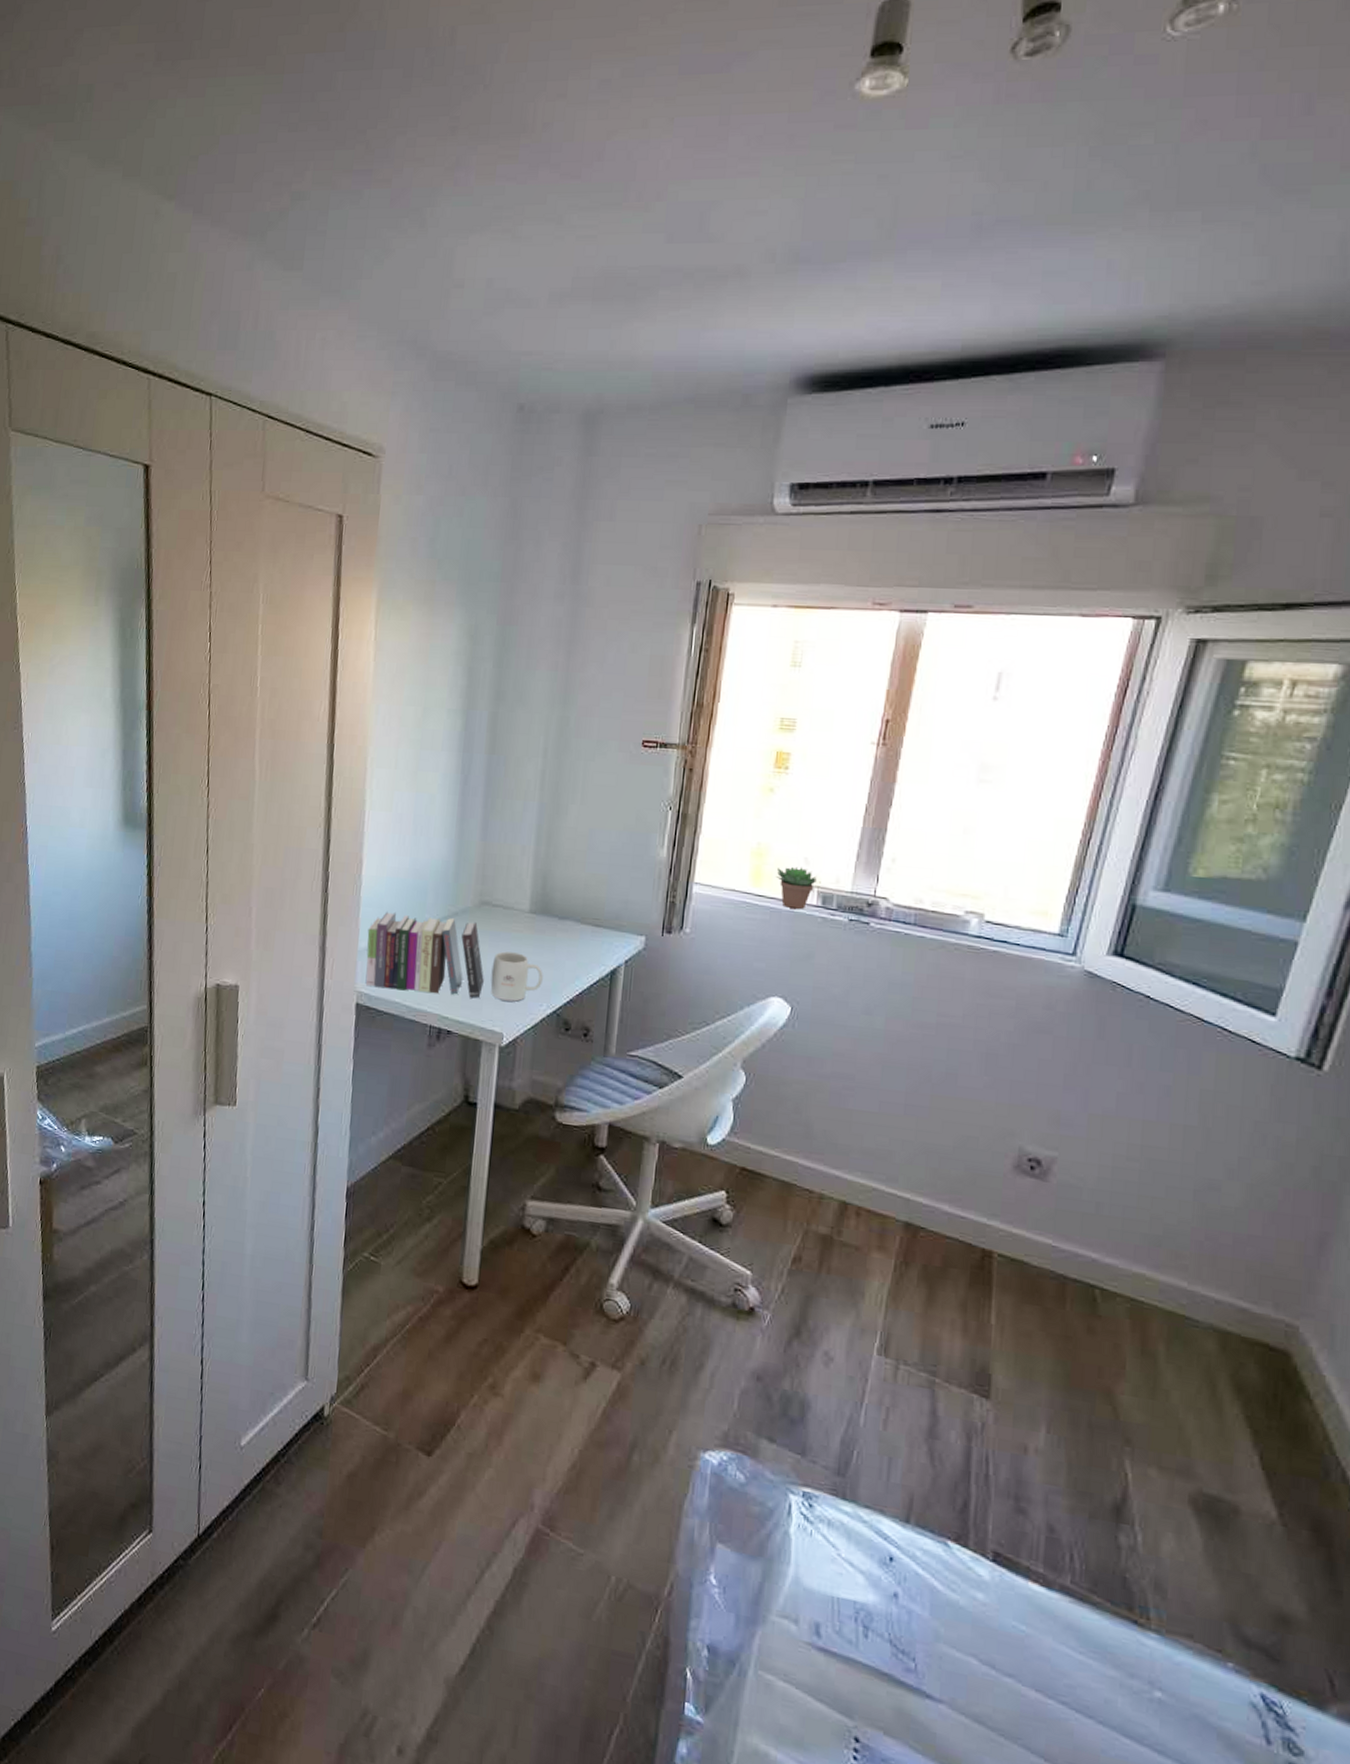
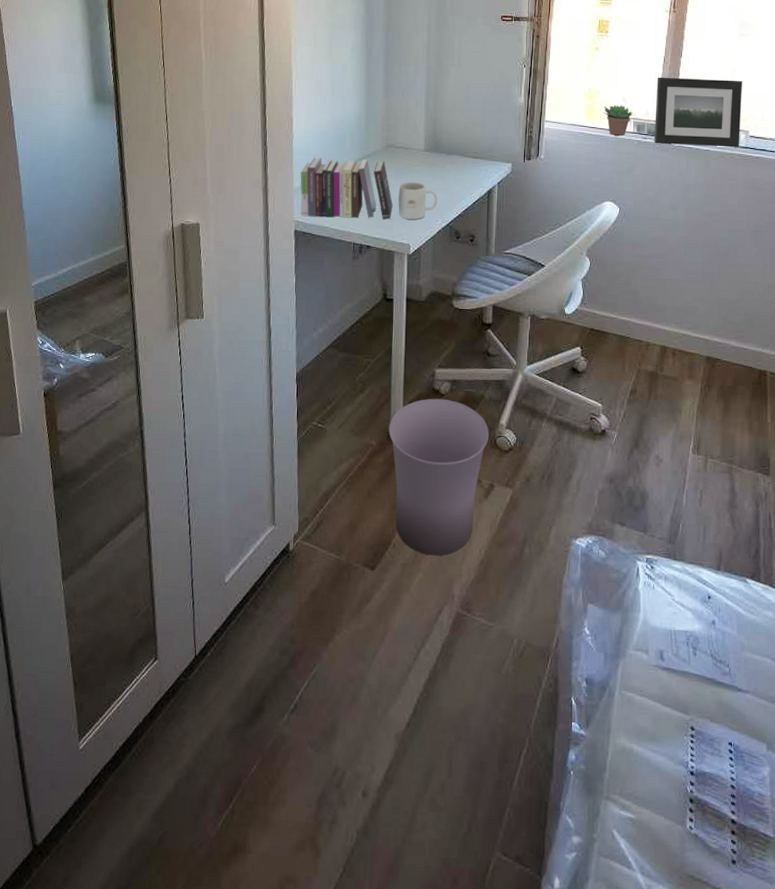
waste bin: none [460,1238,594,1450] -> present [389,398,489,556]
picture frame: none [846,832,980,936] -> present [654,77,743,148]

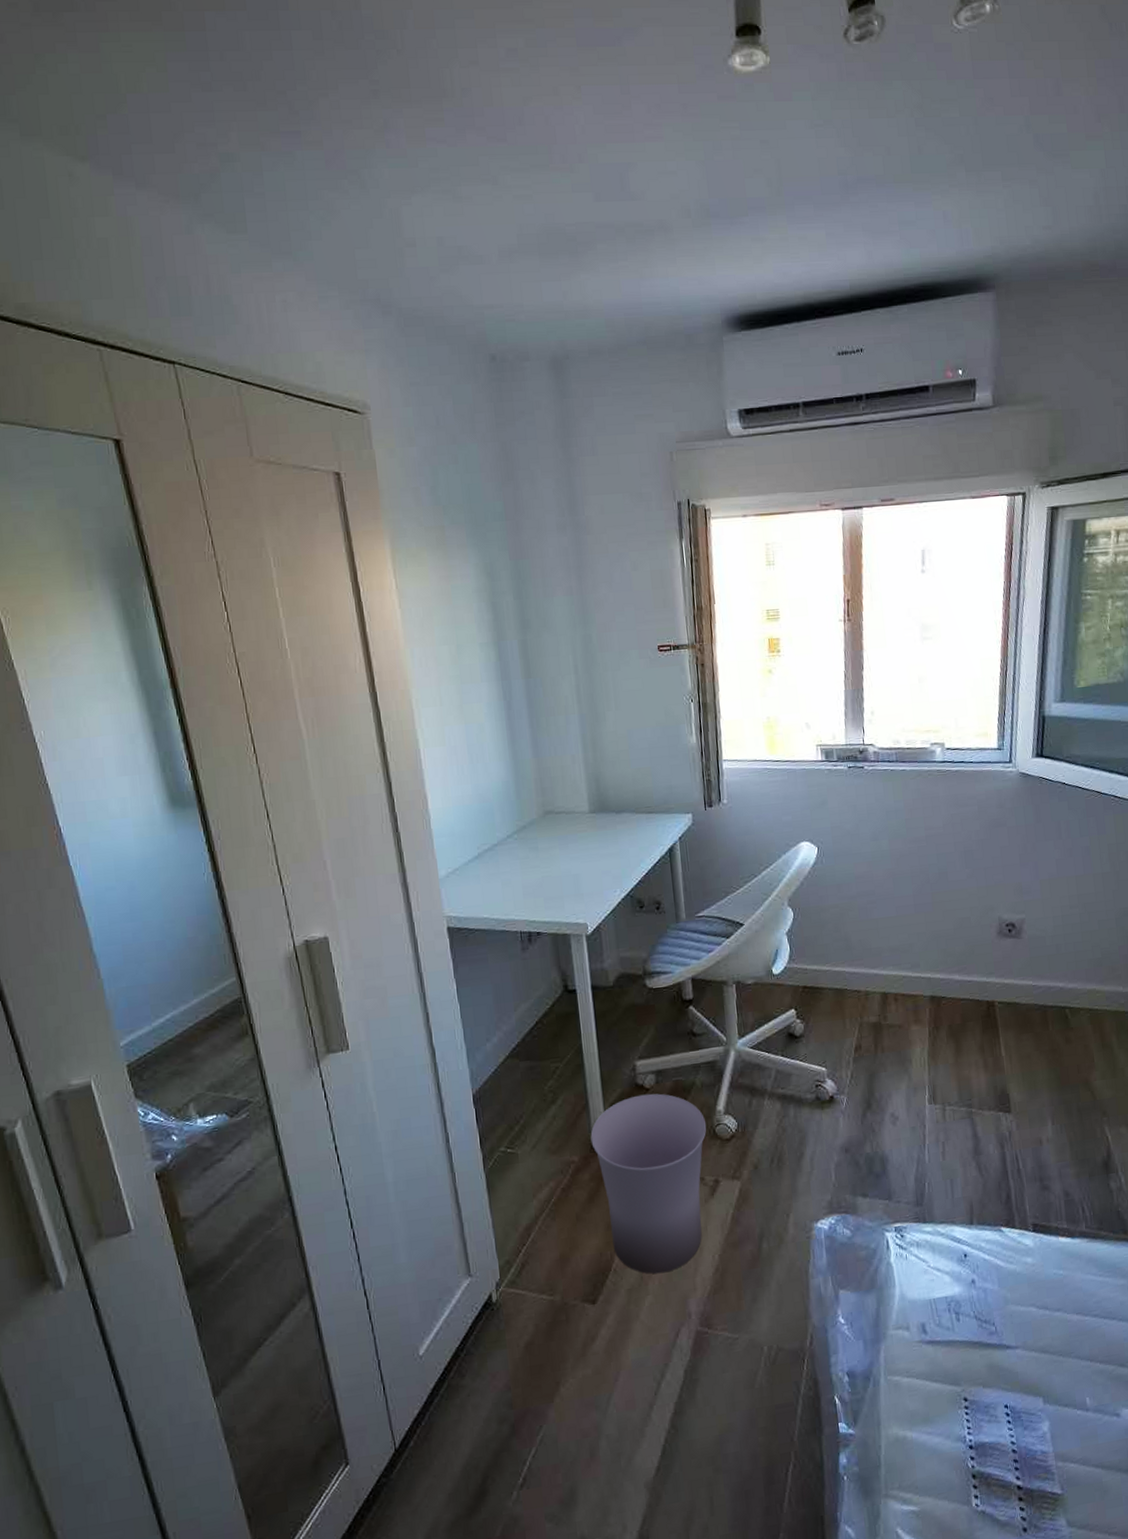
books: present [300,157,393,220] -> none [444,831,561,910]
mug: present [398,182,438,220] -> none [565,850,613,895]
succulent plant: present [603,104,633,136] -> none [786,731,819,767]
picture frame: present [654,77,743,148] -> none [839,688,937,771]

